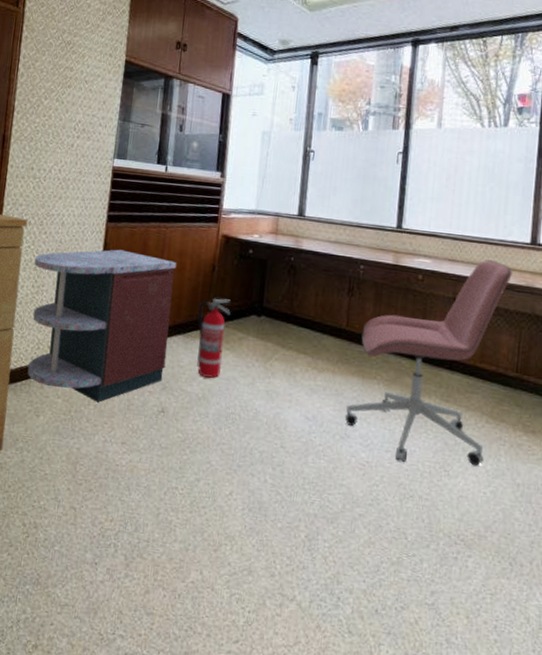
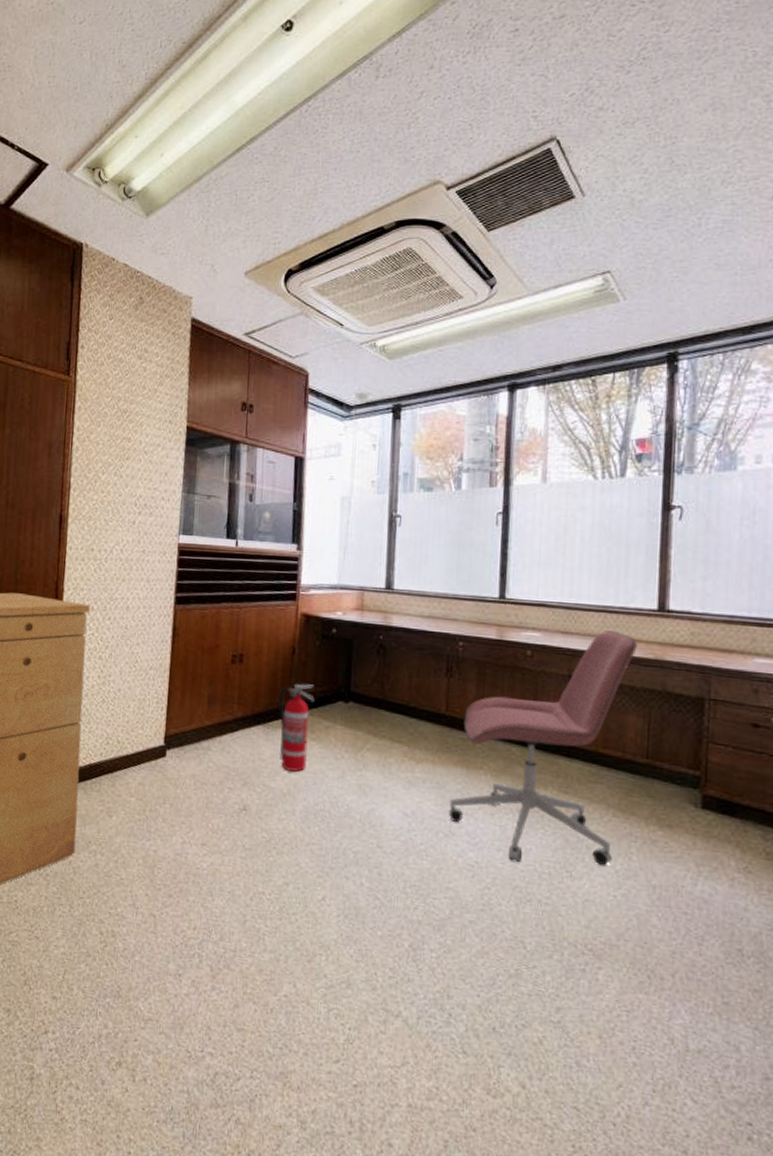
storage cabinet: present [27,249,177,403] -> none [97,633,253,801]

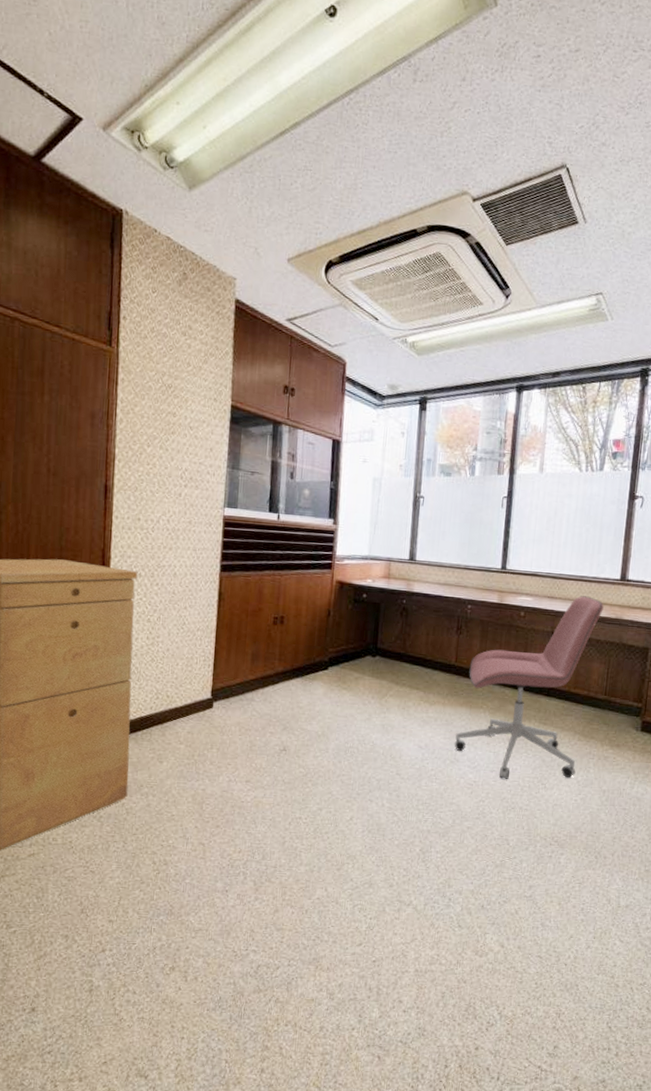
fire extinguisher: present [277,683,315,772] -> none [314,641,347,716]

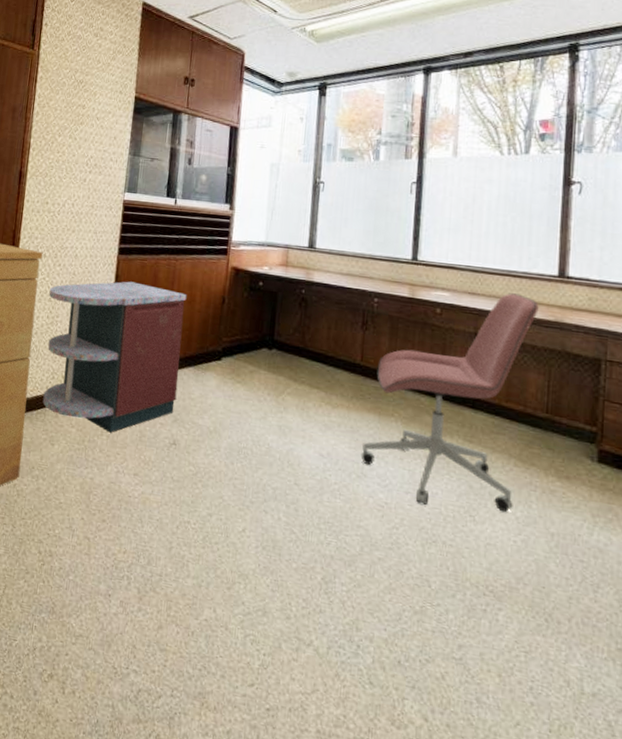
storage cabinet: none [147,598,293,746] -> present [42,281,187,433]

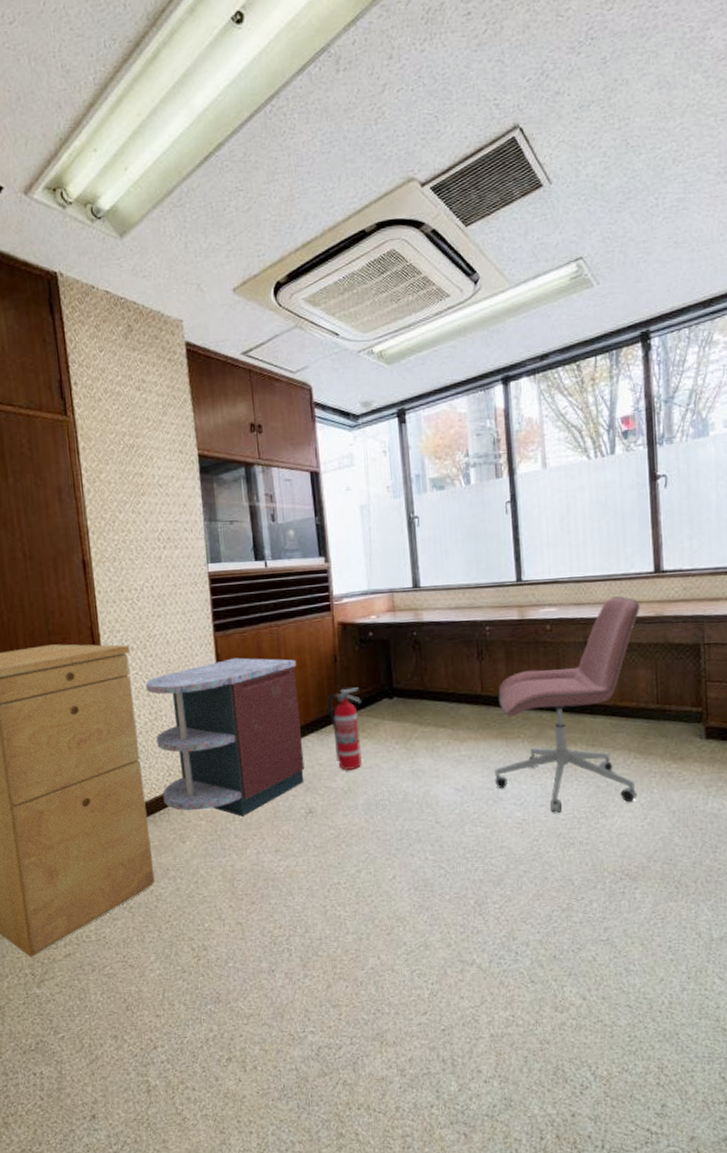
fire extinguisher: none [207,330,241,412] -> present [326,687,363,770]

